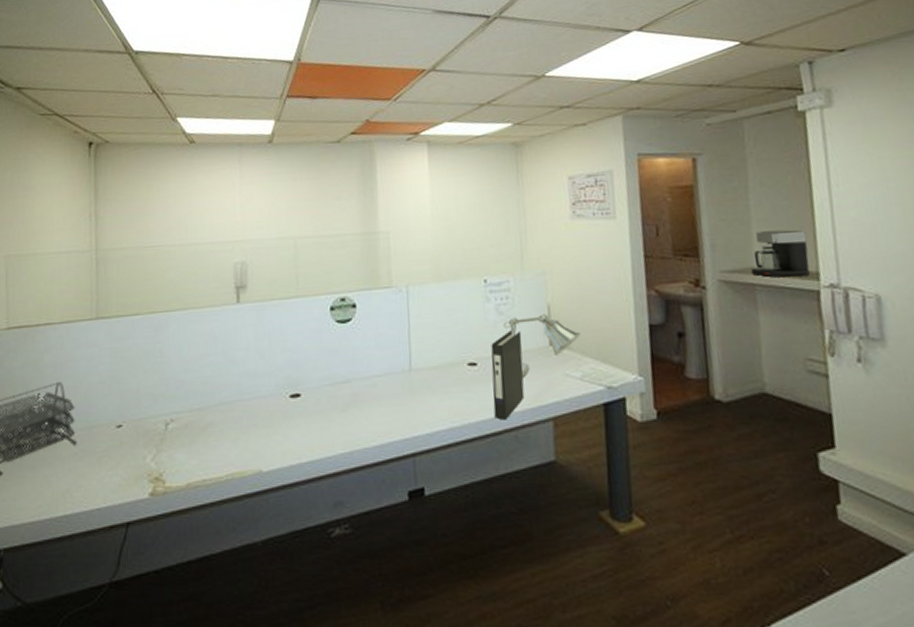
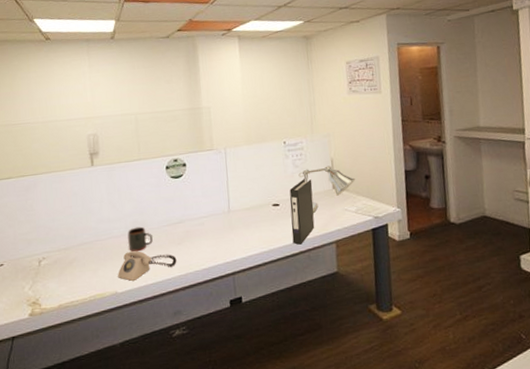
telephone: none [263,415,340,457] -> present [118,250,177,281]
mug: none [277,384,310,417] -> present [127,226,153,251]
coffee maker: present [751,229,810,278] -> none [477,98,518,134]

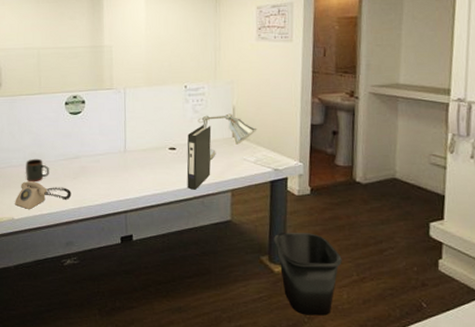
waste bin: none [379,277,446,360] -> present [274,233,342,316]

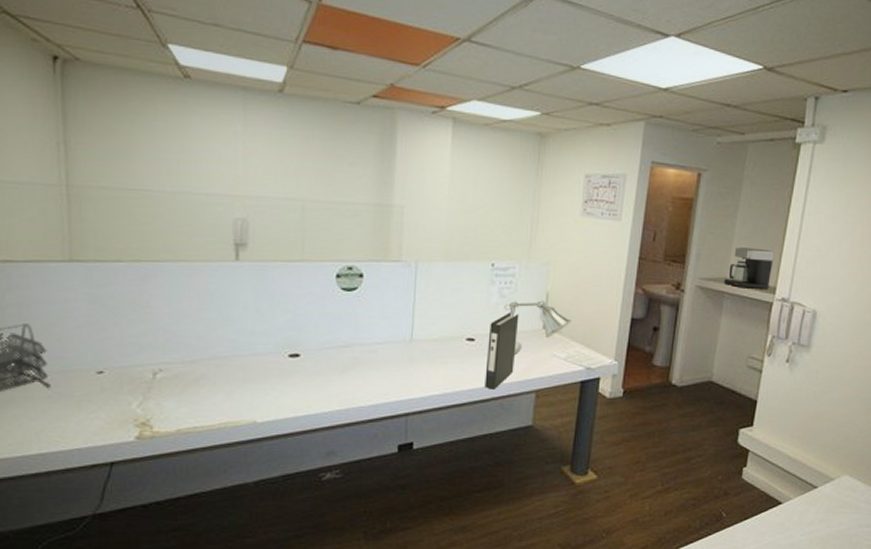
telephone: present [15,180,71,209] -> none [259,373,338,410]
mug: present [25,158,49,181] -> none [275,345,309,375]
waste bin: present [274,233,342,316] -> none [578,440,648,530]
coffee maker: none [396,55,445,92] -> present [724,247,774,289]

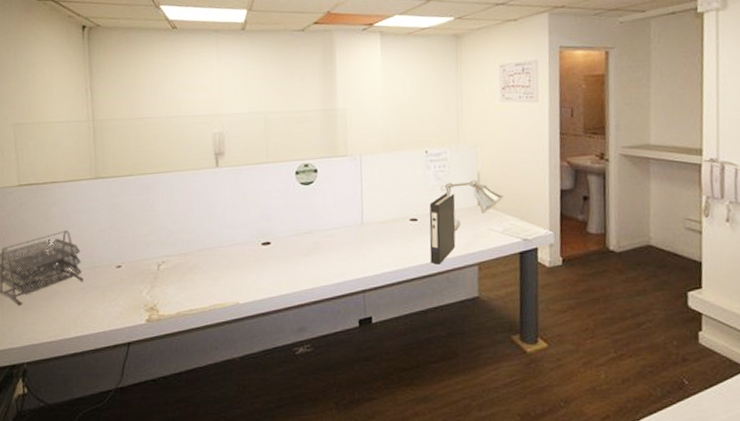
coffee maker: present [724,247,774,289] -> none [647,113,695,153]

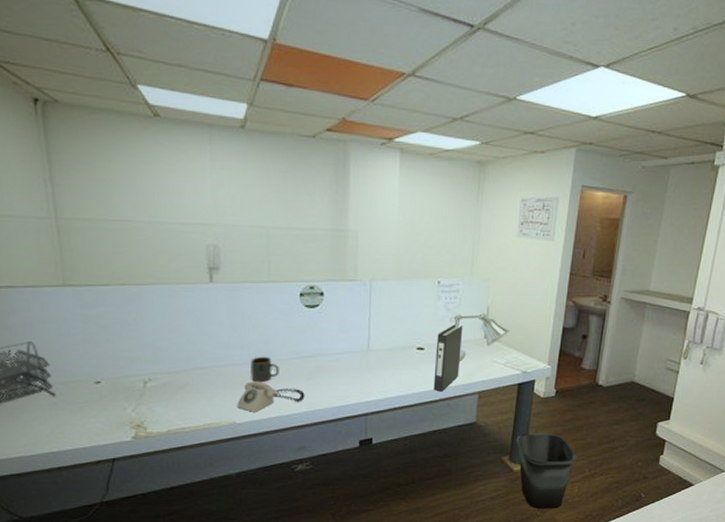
telephone: none [240,259,304,292] -> present [237,380,305,412]
mug: none [251,234,279,261] -> present [249,356,279,382]
waste bin: none [525,308,598,399] -> present [516,433,577,509]

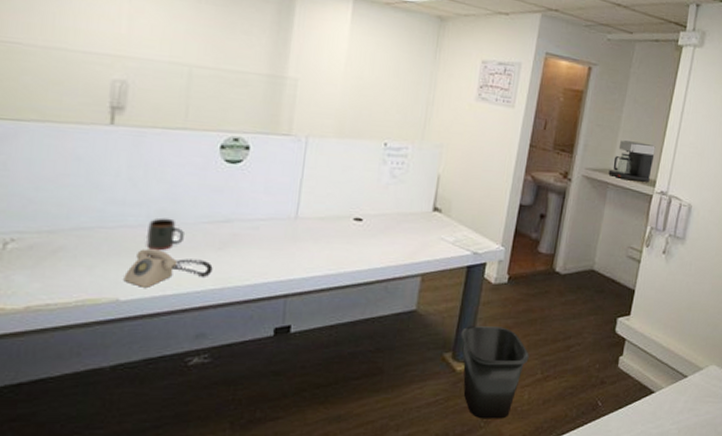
binder: present [433,324,463,392] -> none [369,193,410,272]
desk lamp: present [449,313,510,361] -> none [394,182,462,236]
coffee maker: none [646,263,692,300] -> present [608,140,656,182]

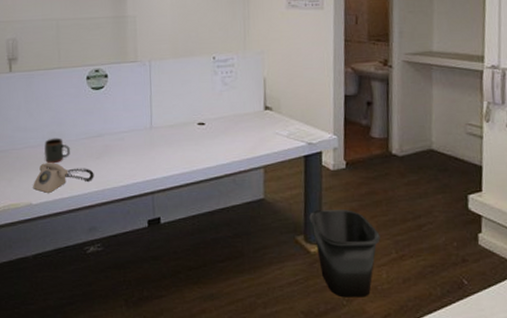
coffee maker: present [608,140,656,182] -> none [430,21,477,60]

